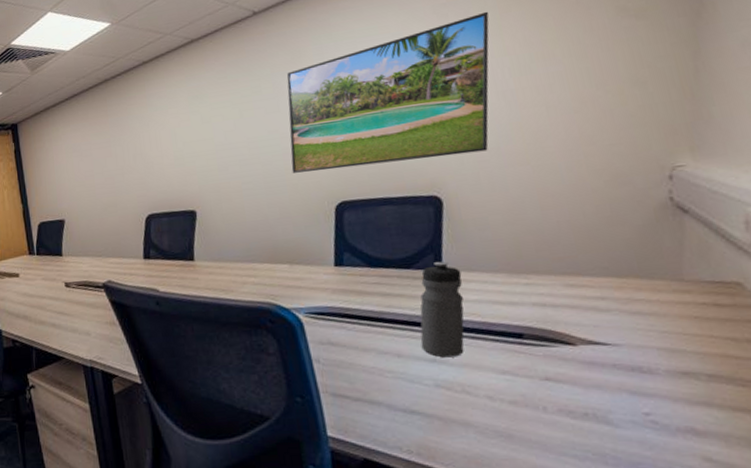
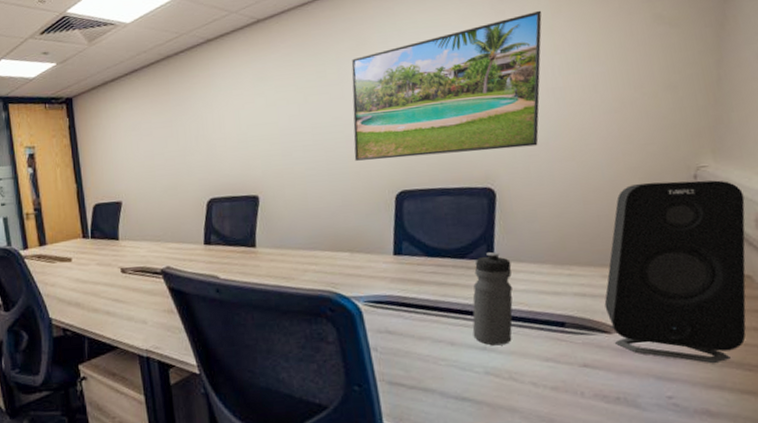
speaker: none [567,180,738,379] -> present [604,180,746,364]

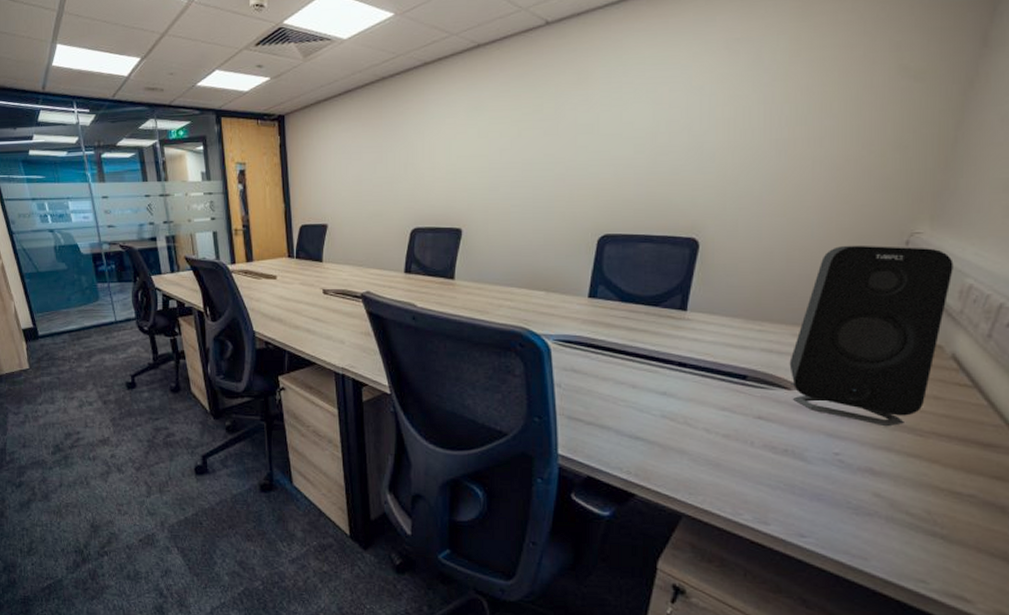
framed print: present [351,10,542,161] -> none [561,53,780,202]
water bottle: present [472,252,513,346] -> none [655,303,704,392]

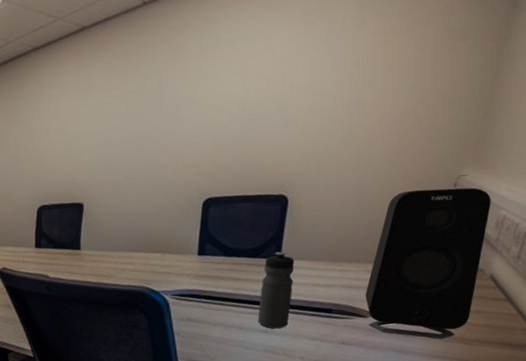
water bottle: none [655,303,704,392] -> present [258,251,295,329]

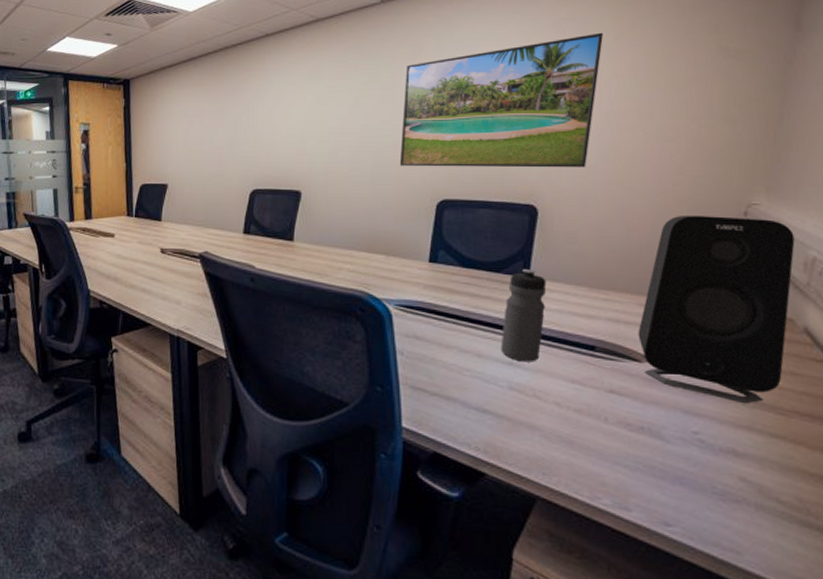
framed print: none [168,21,348,170] -> present [399,32,604,168]

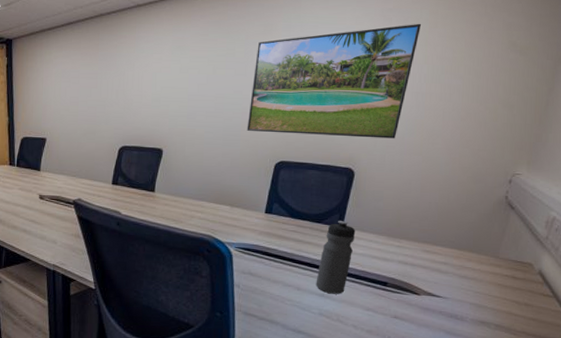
speaker: present [638,215,795,404] -> none [420,181,543,327]

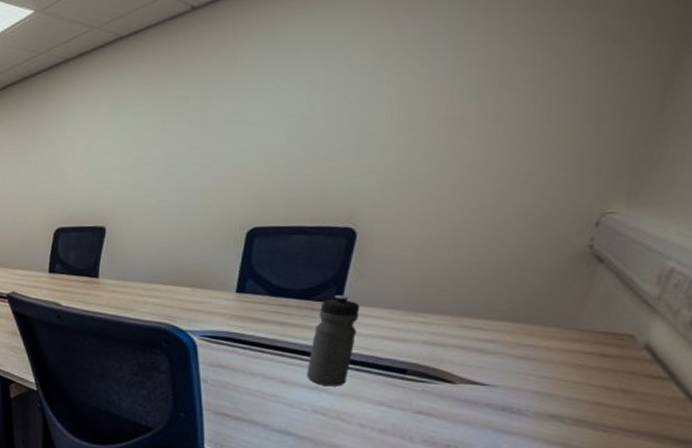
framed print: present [247,23,422,139] -> none [208,22,453,194]

